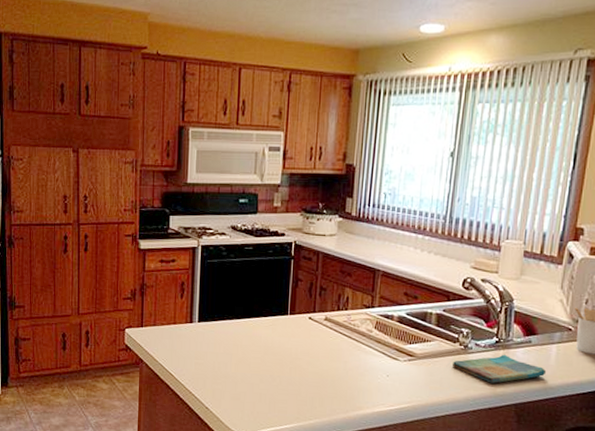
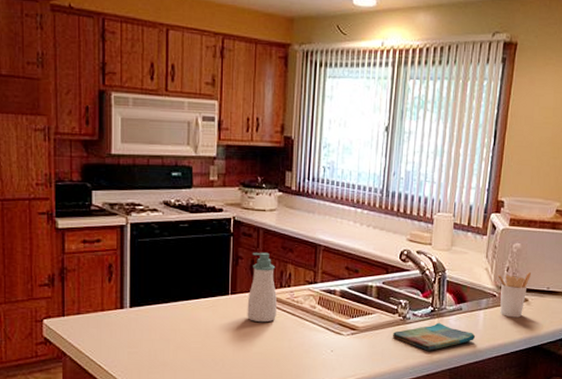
soap bottle: none [304,275,334,344] -> present [247,252,277,323]

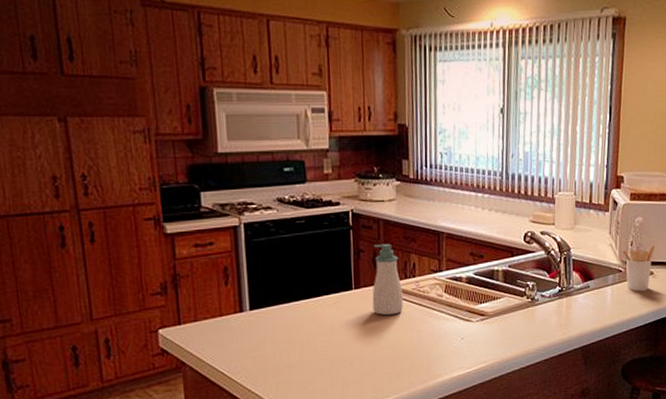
dish towel: present [393,322,476,351] -> none [523,301,605,331]

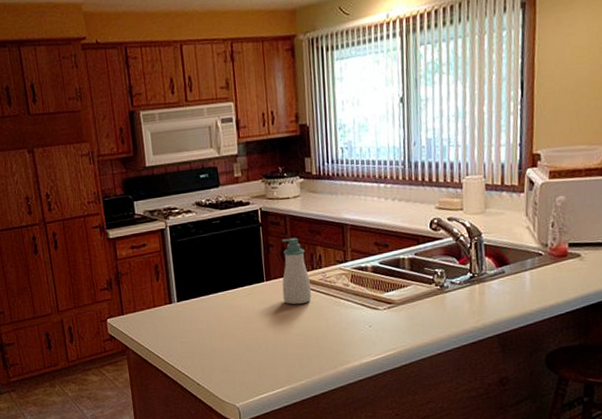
utensil holder: present [622,245,655,292] -> none [541,225,582,276]

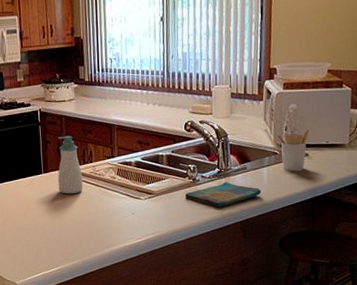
dish towel: none [432,288,523,318] -> present [185,181,262,207]
utensil holder: none [541,225,582,276] -> present [276,129,310,172]

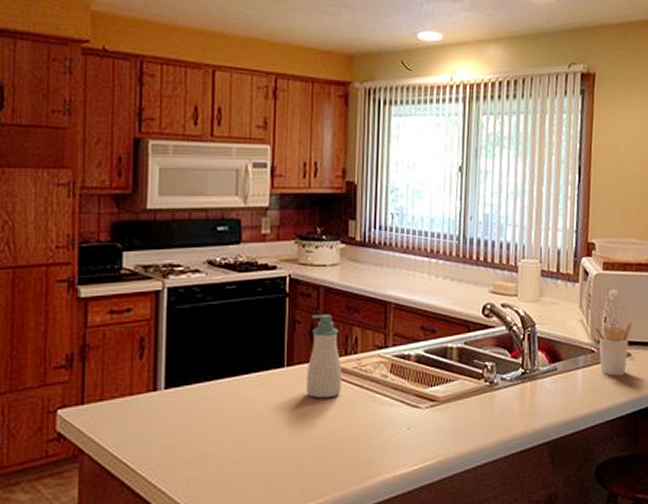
dish towel: present [185,181,262,207] -> none [479,386,575,422]

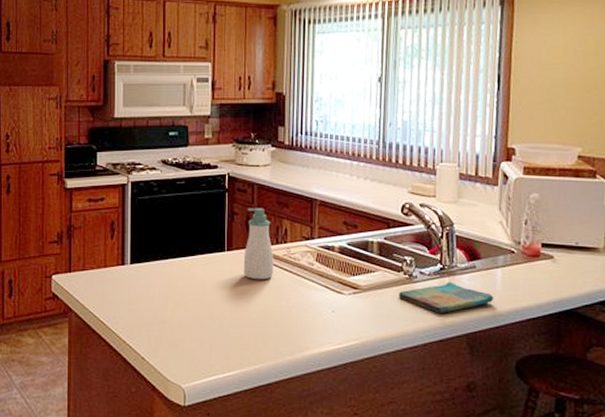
dish towel: none [479,386,575,422] -> present [399,281,494,313]
utensil holder: present [594,322,632,376] -> none [514,226,555,277]

